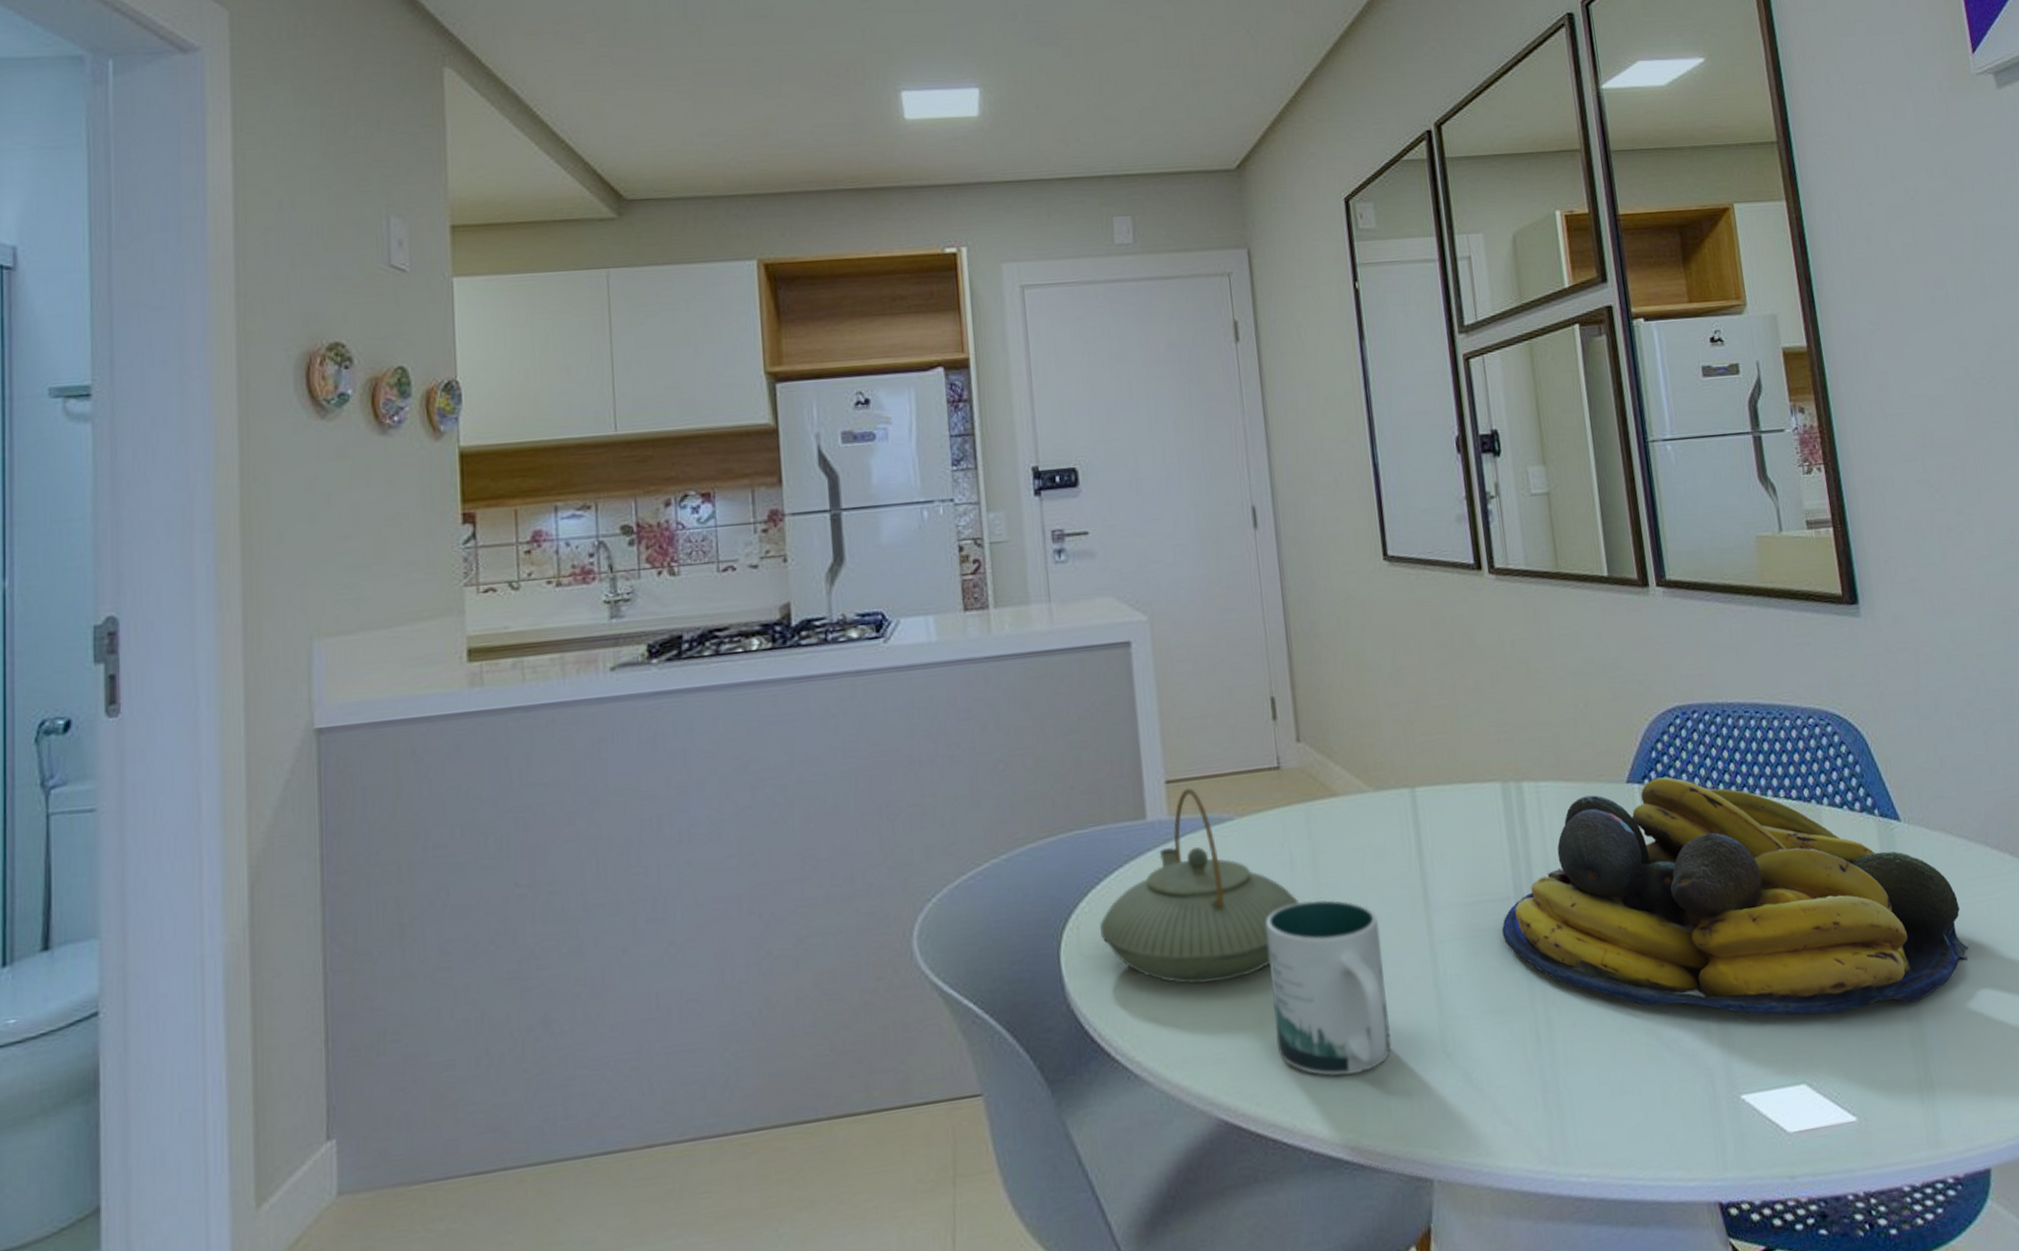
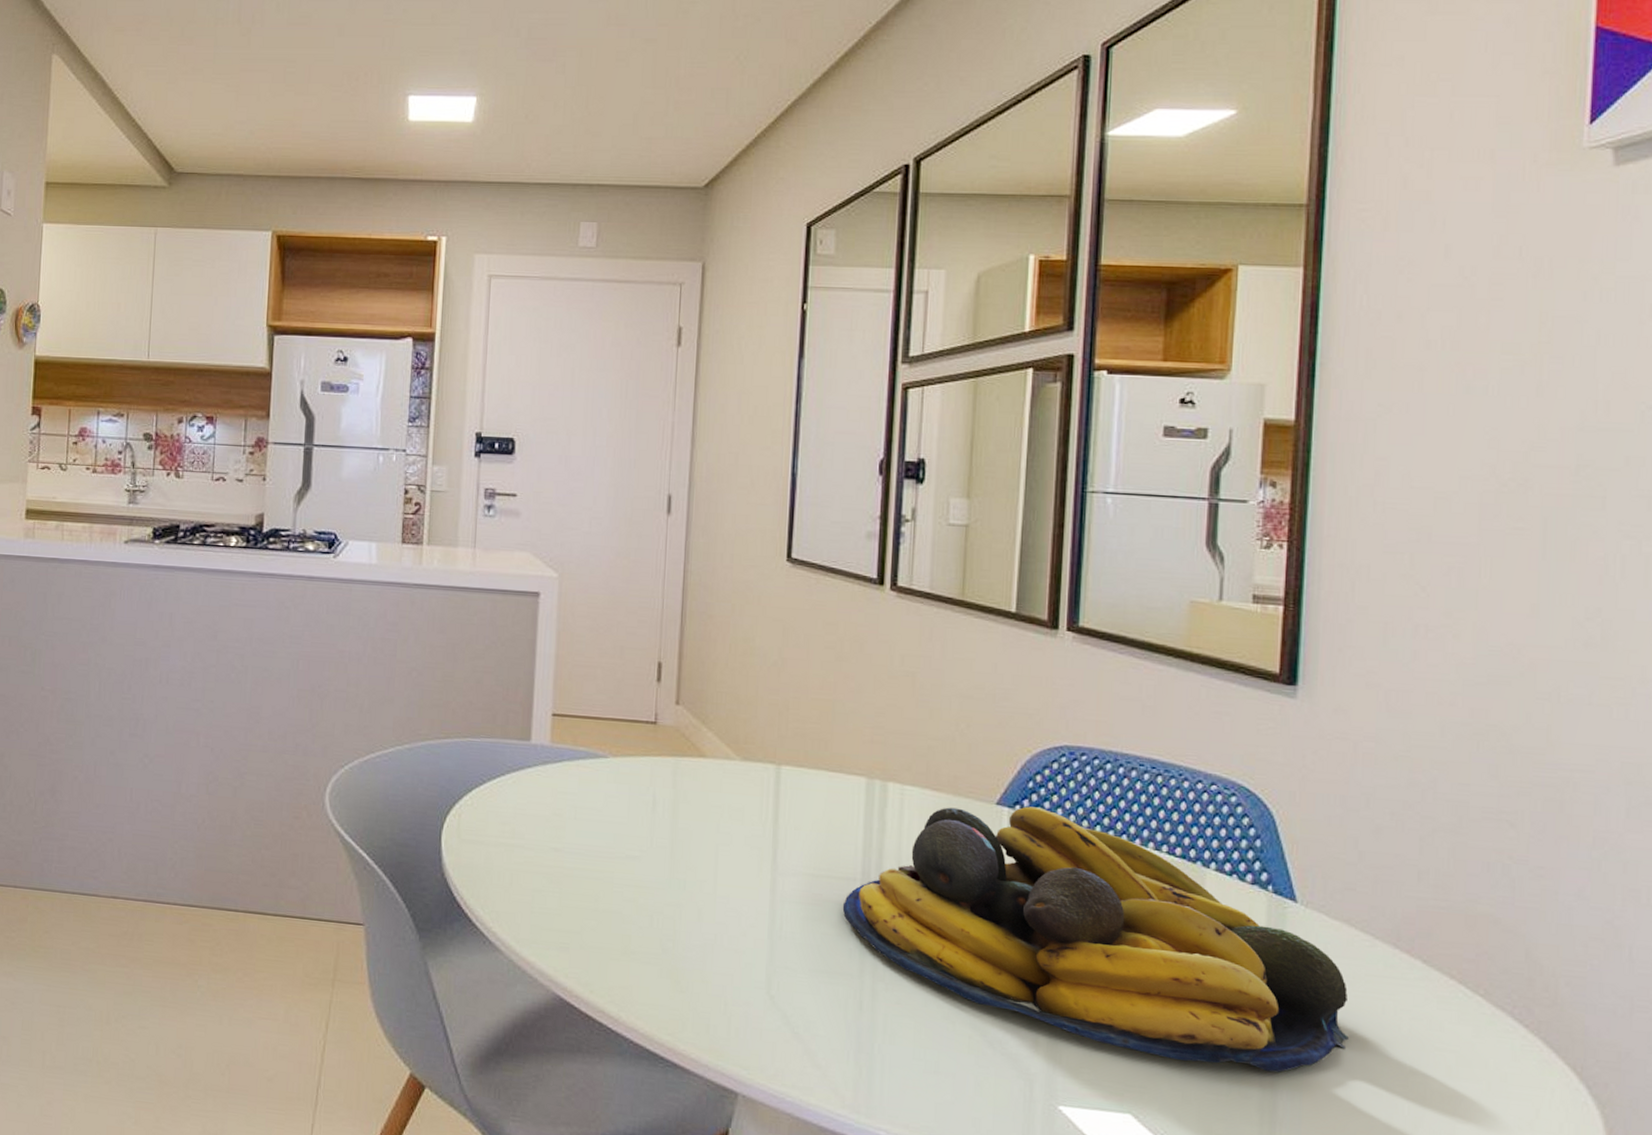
teapot: present [1100,788,1300,985] -> none [478,723,656,888]
mug: present [1265,899,1391,1076] -> none [615,838,726,991]

